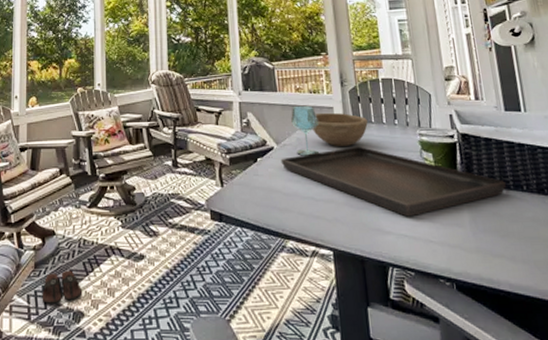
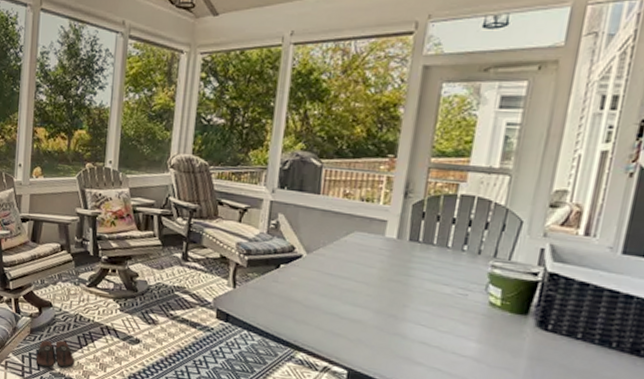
serving tray: present [280,146,506,217] -> none [307,267,589,352]
wine glass: present [290,105,319,156] -> none [329,213,365,271]
bowl: present [313,112,368,147] -> none [354,224,428,267]

